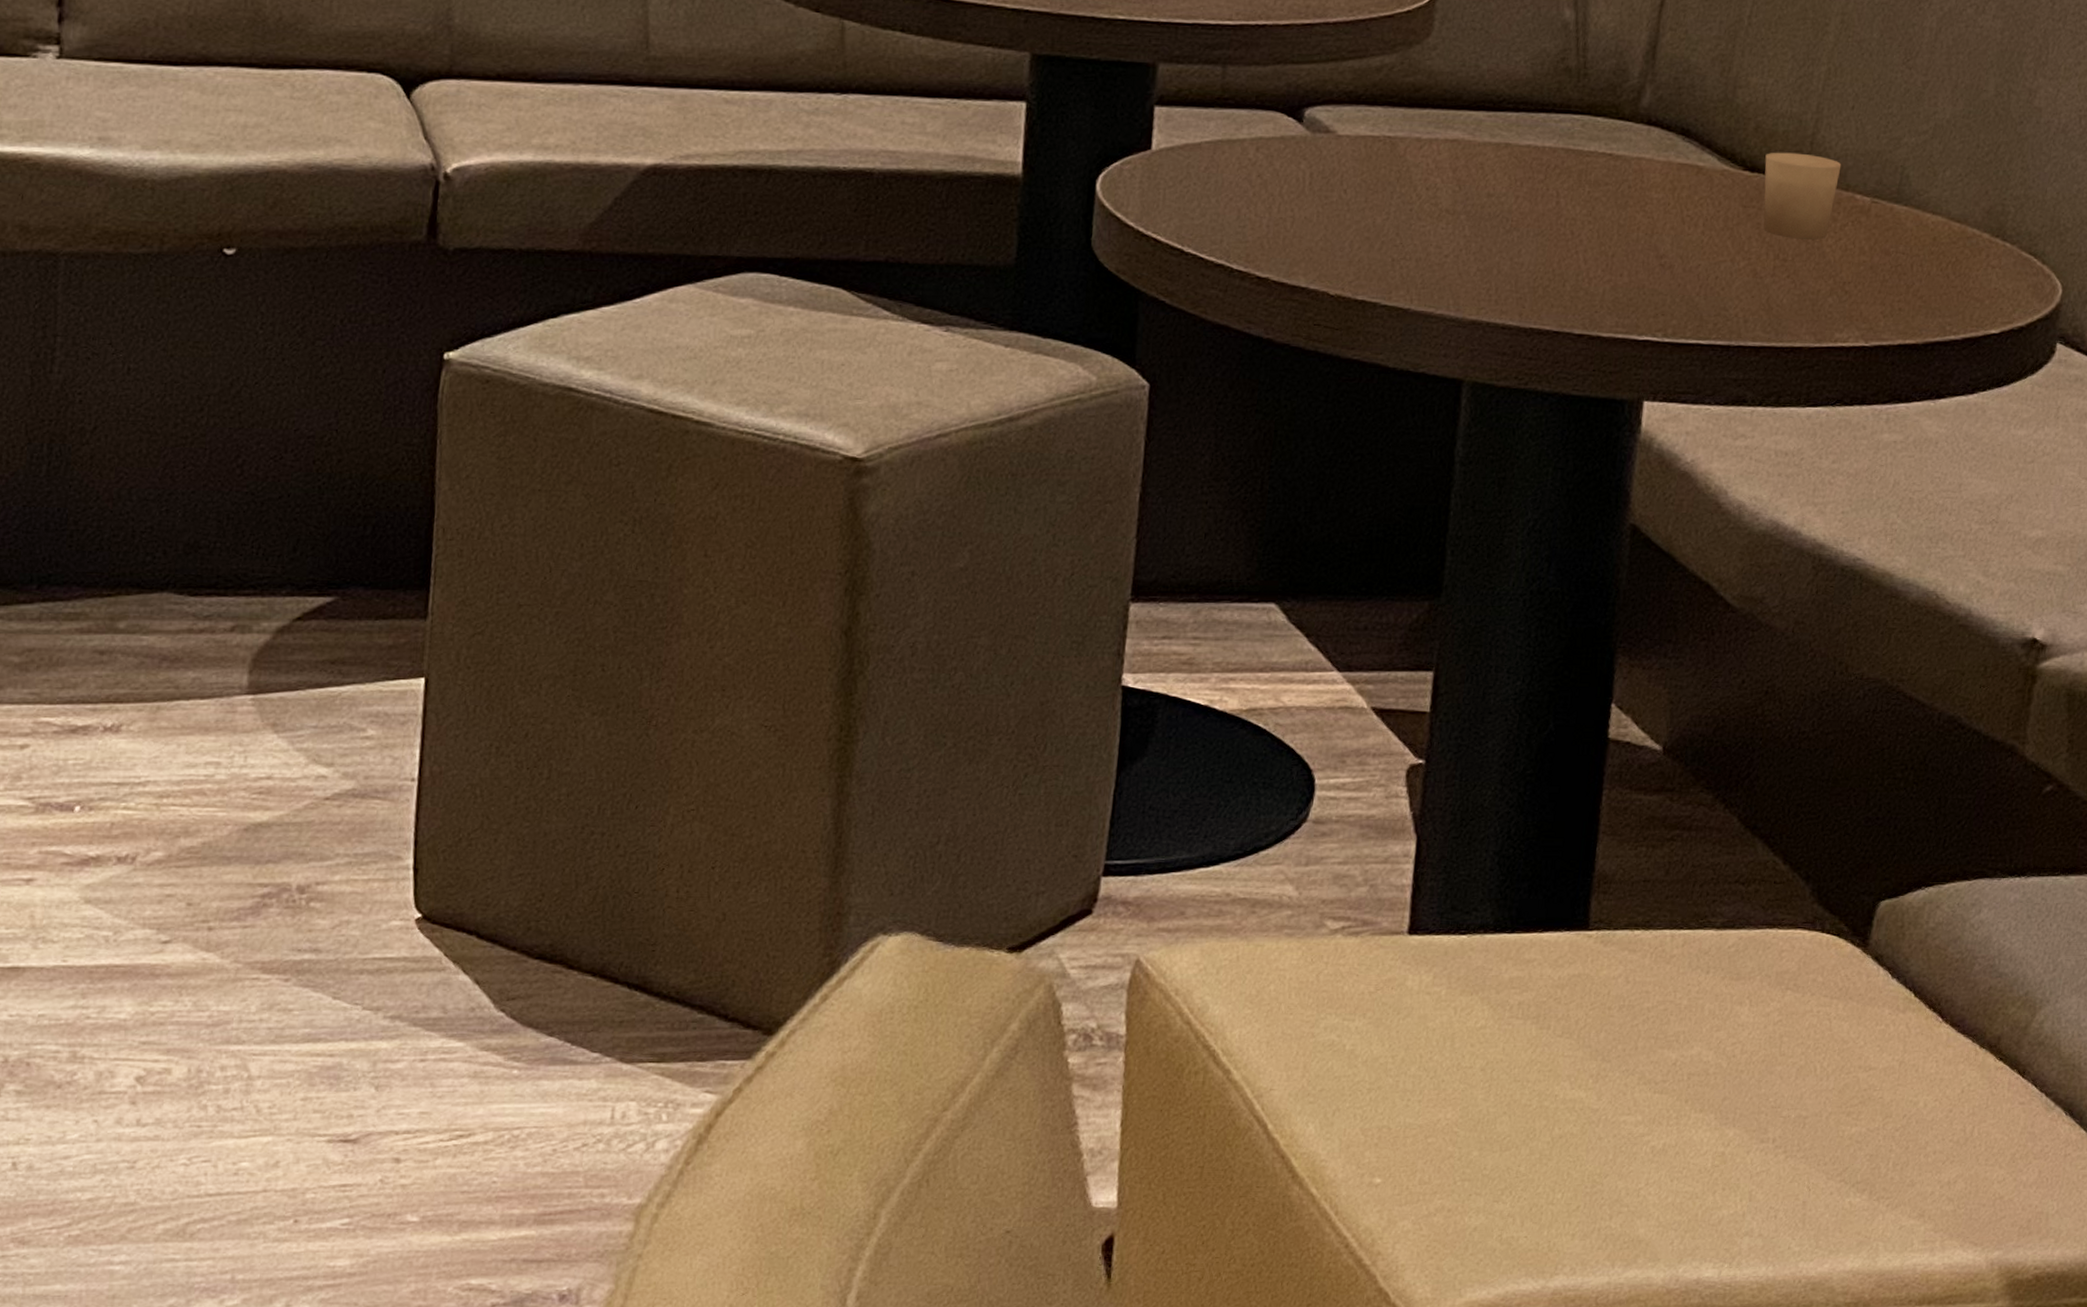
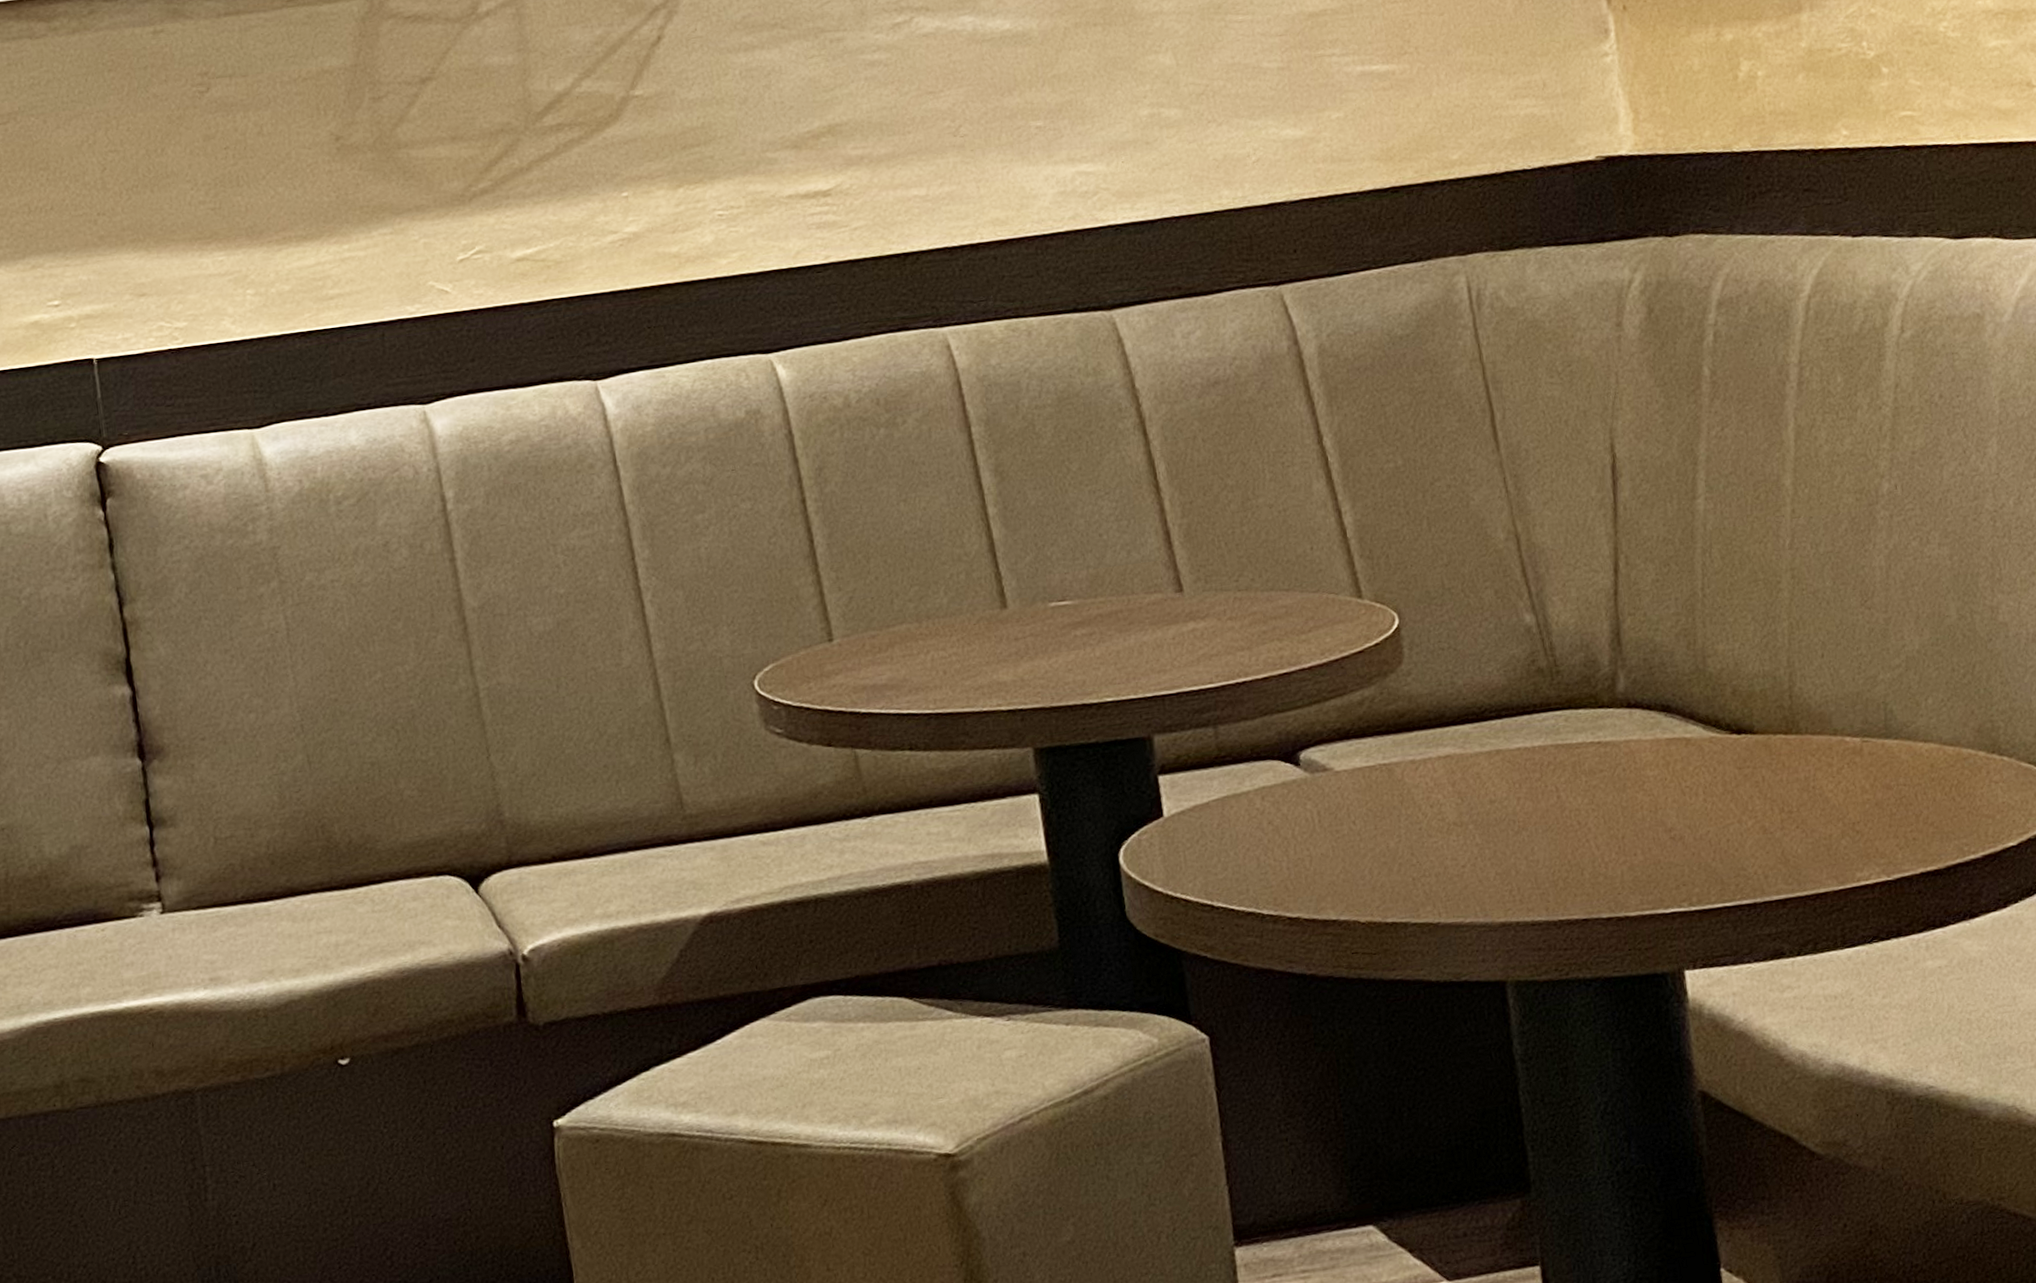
candle: present [1763,152,1842,240] -> none [1748,707,1826,791]

